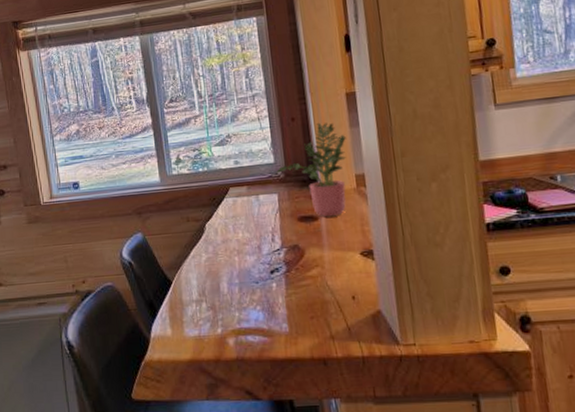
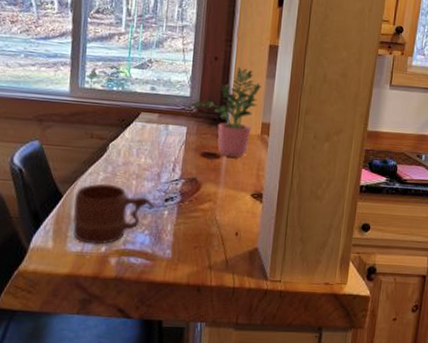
mug: none [183,264,263,327] -> present [72,183,155,245]

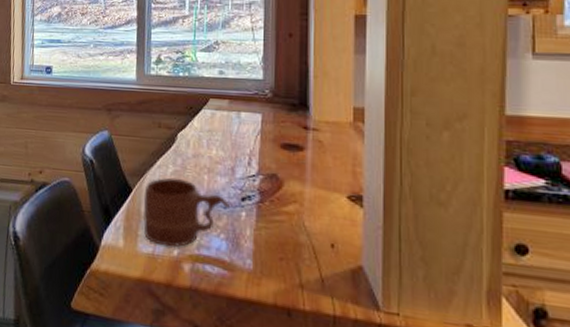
potted plant: present [190,67,261,158] -> none [263,43,348,150]

